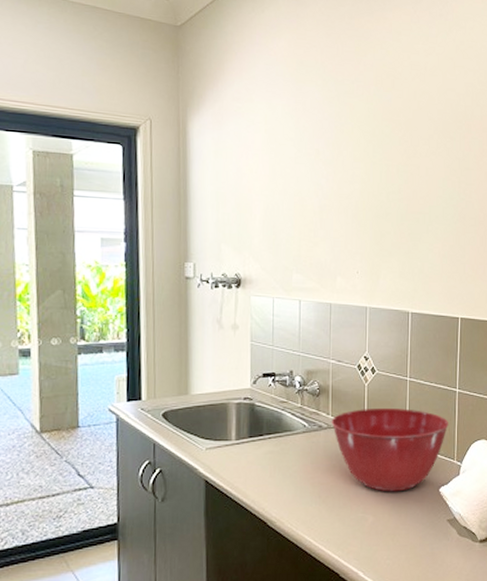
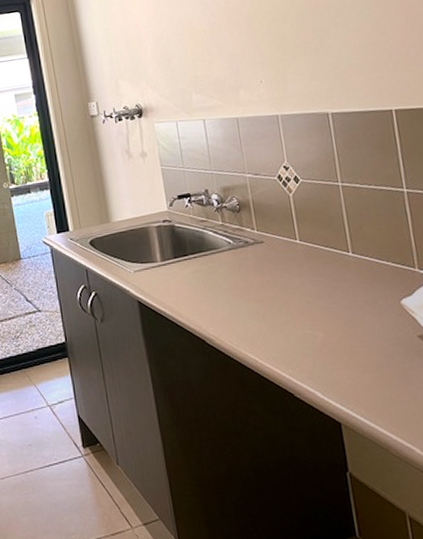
mixing bowl: present [331,407,449,492] -> none [257,216,401,307]

